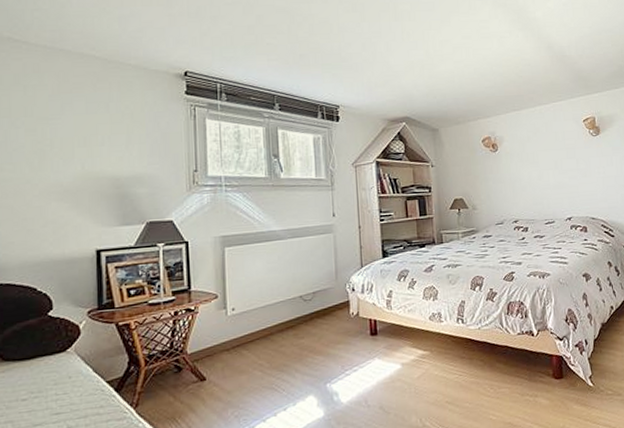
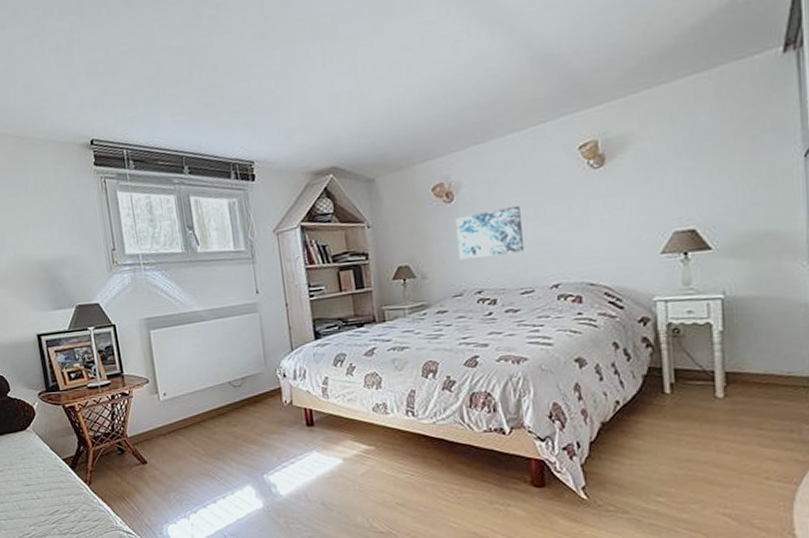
wall art: none [498,159,547,196] -> present [454,206,524,260]

